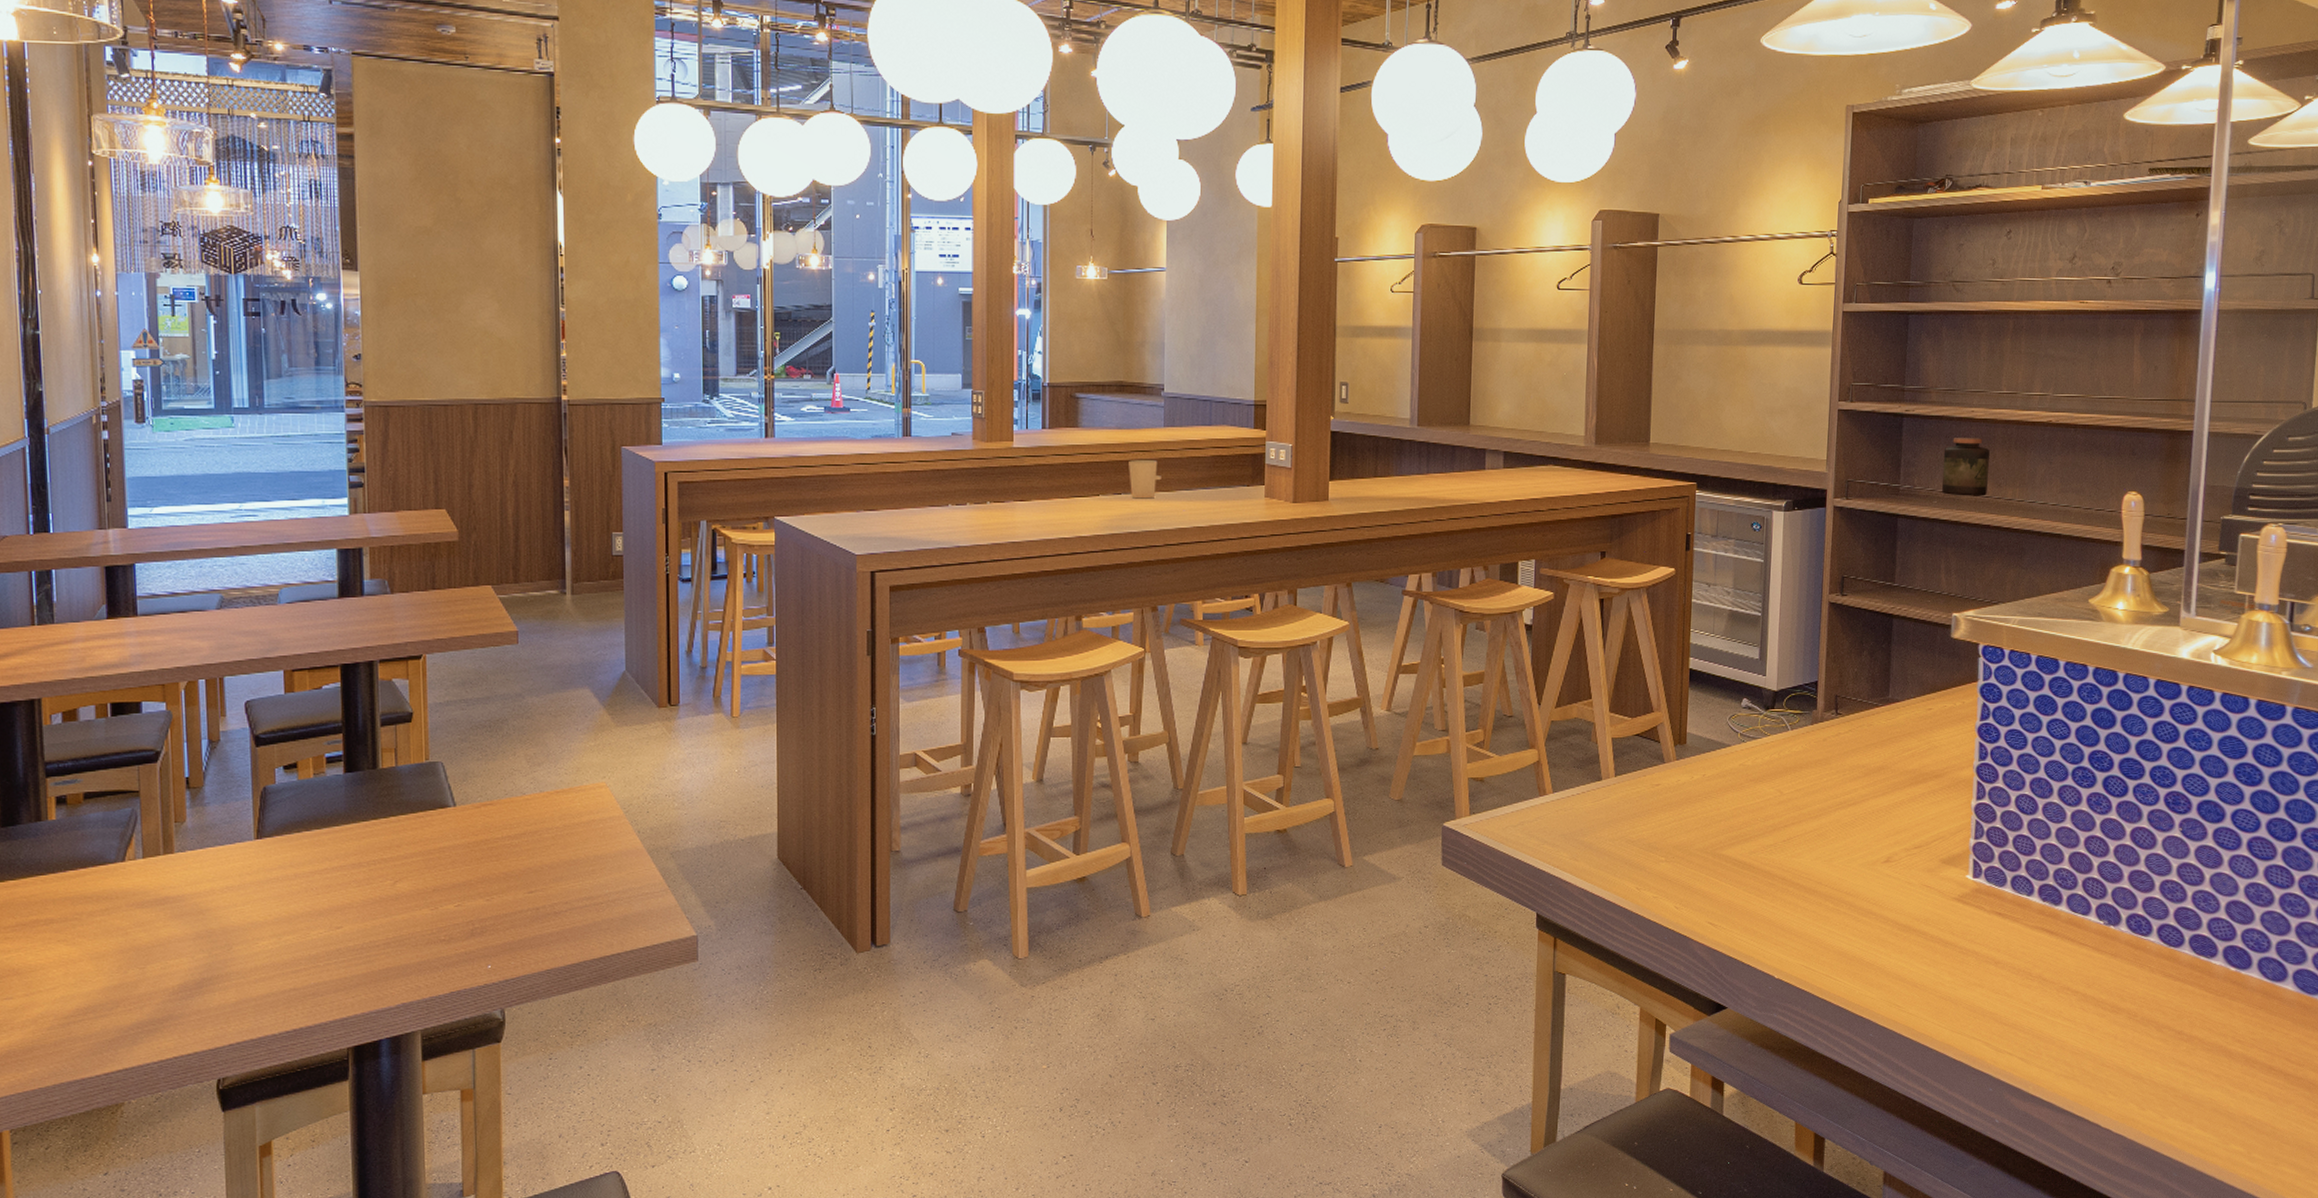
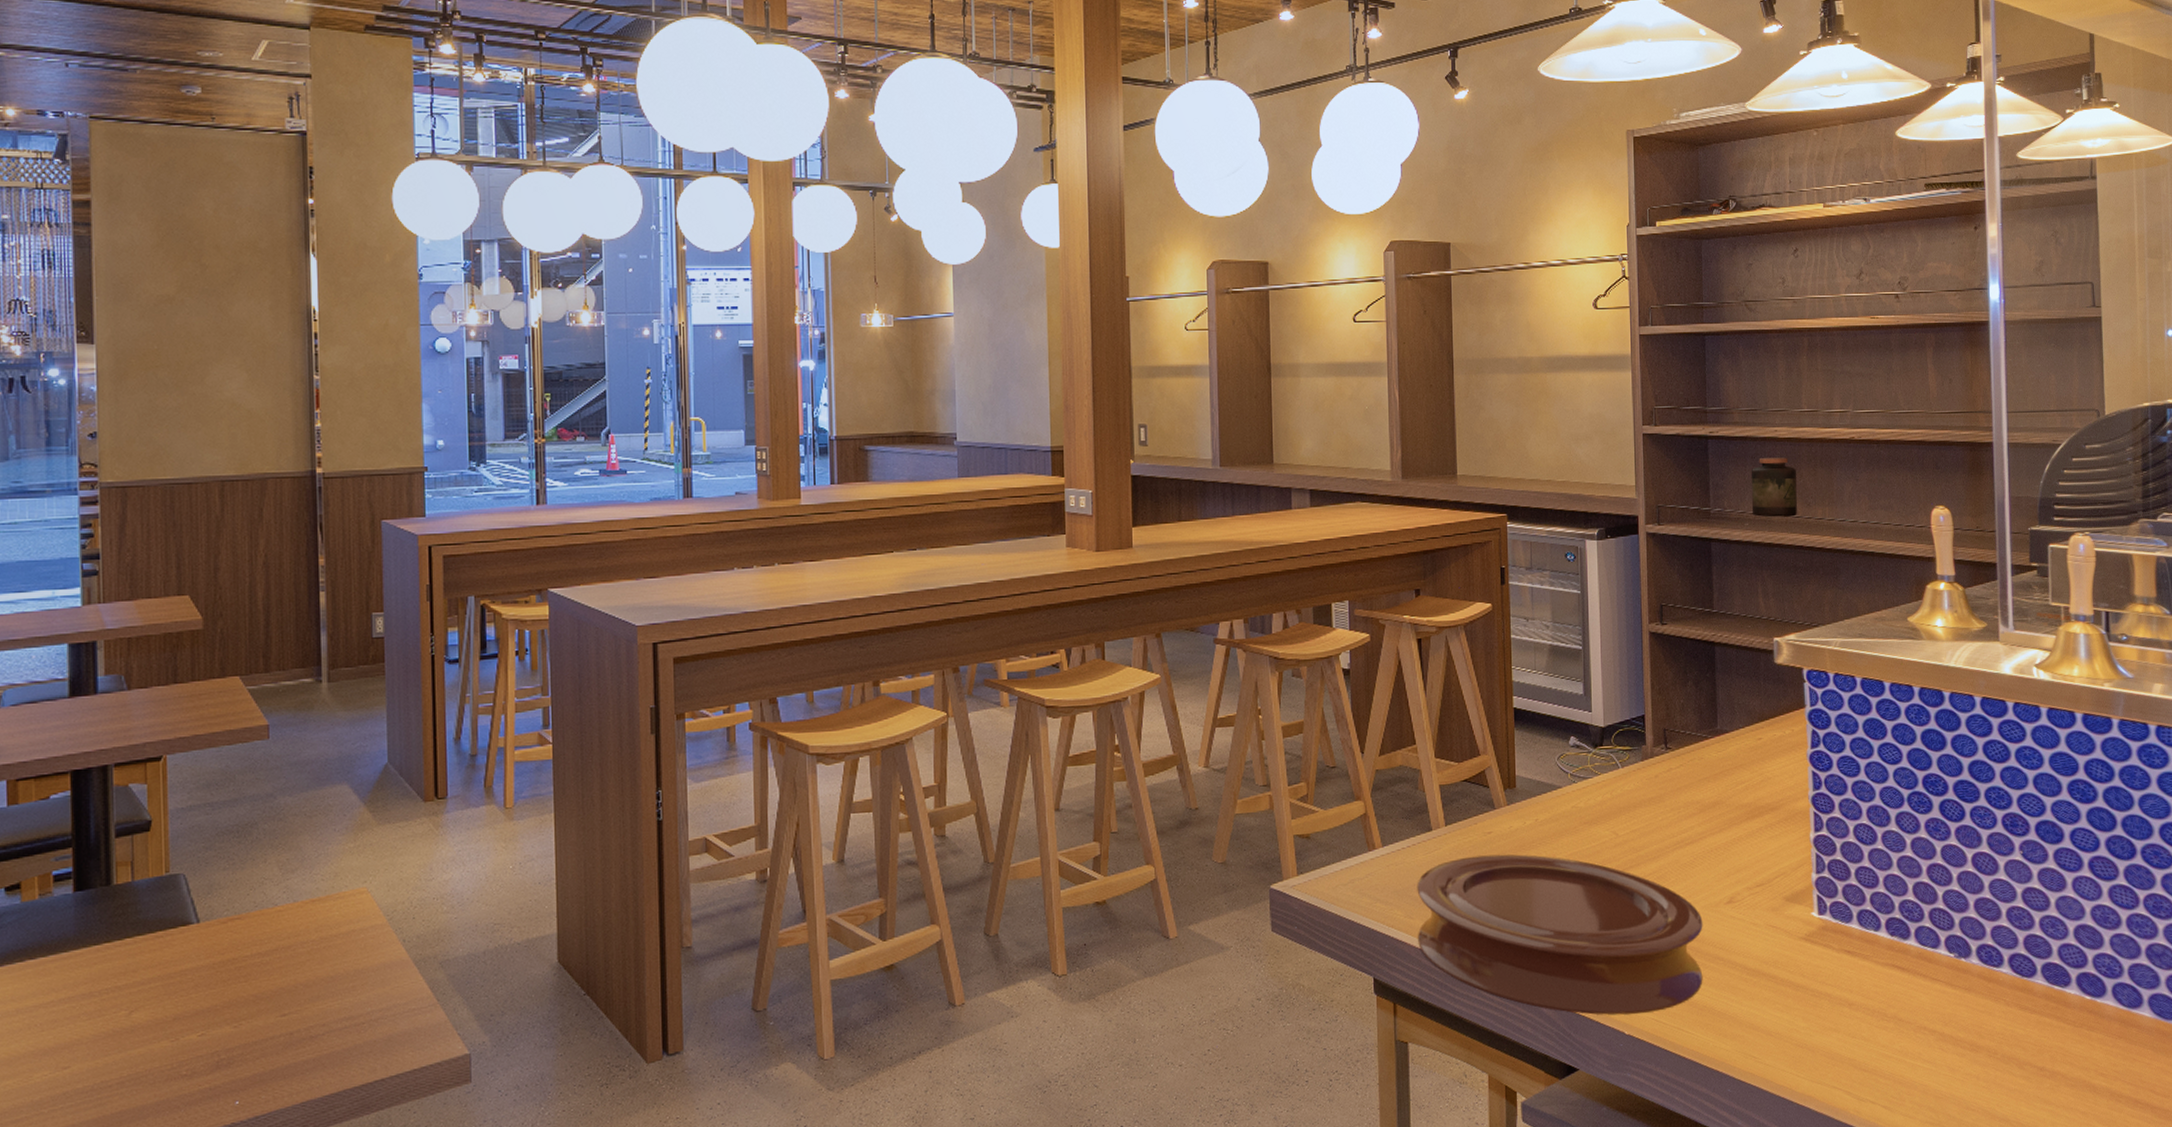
cup: present [1129,459,1162,499] -> none [923,512,958,554]
plate: none [1581,805,1859,960] -> present [1417,854,1703,1015]

